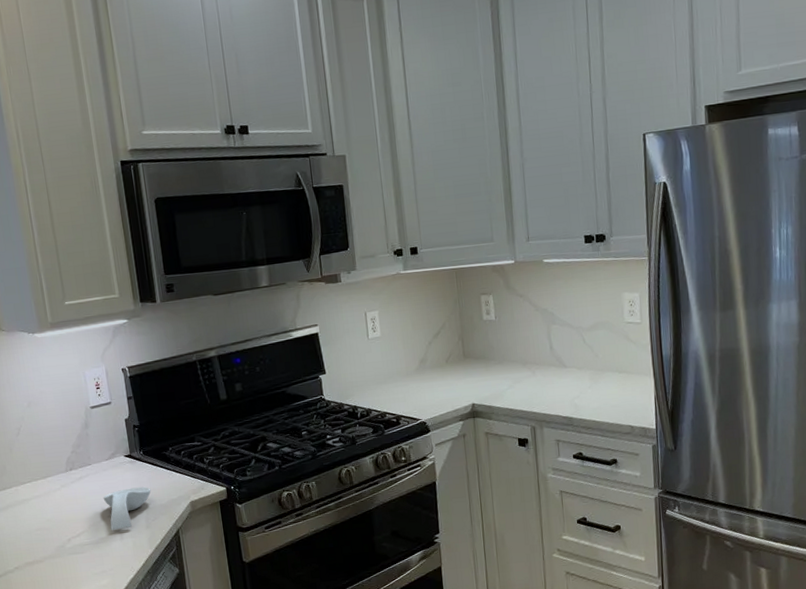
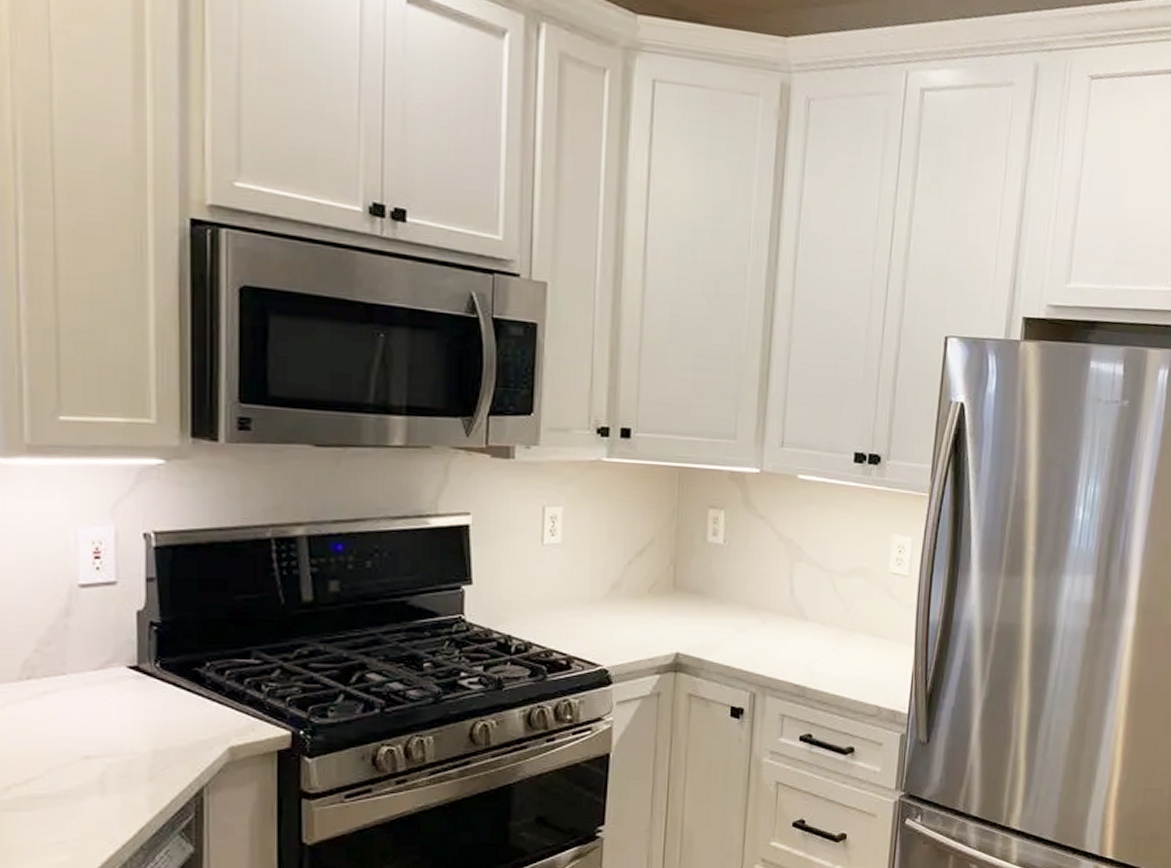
spoon rest: present [103,486,151,531] -> none [79,717,165,780]

